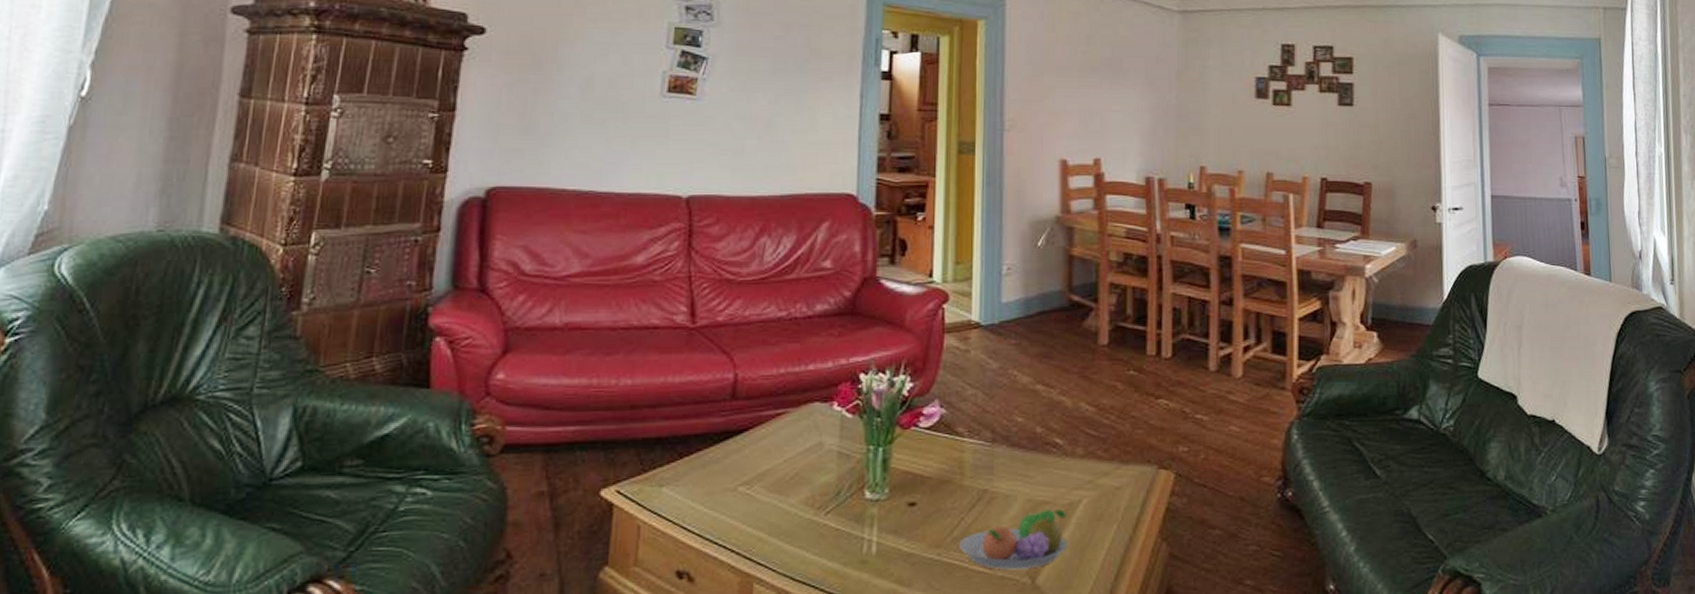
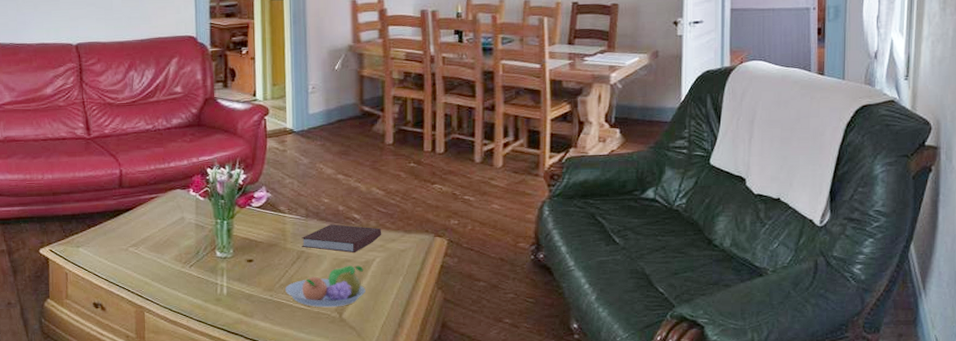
notebook: none [984,452,1091,491] -> present [301,224,382,253]

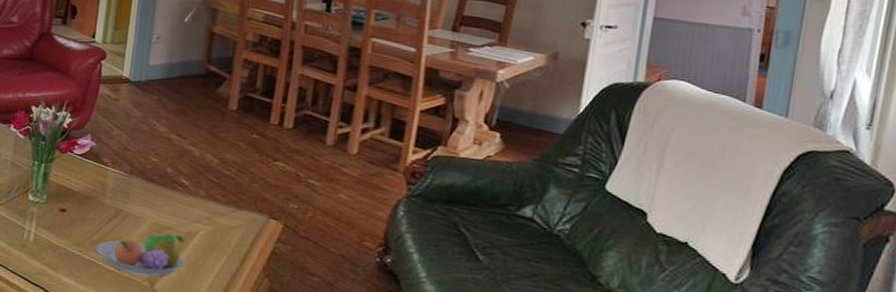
notebook: present [301,224,382,253] -> none [121,186,211,221]

